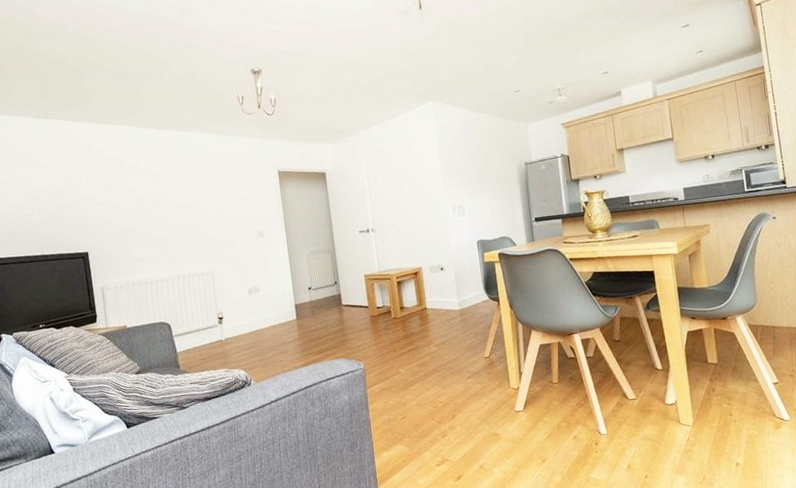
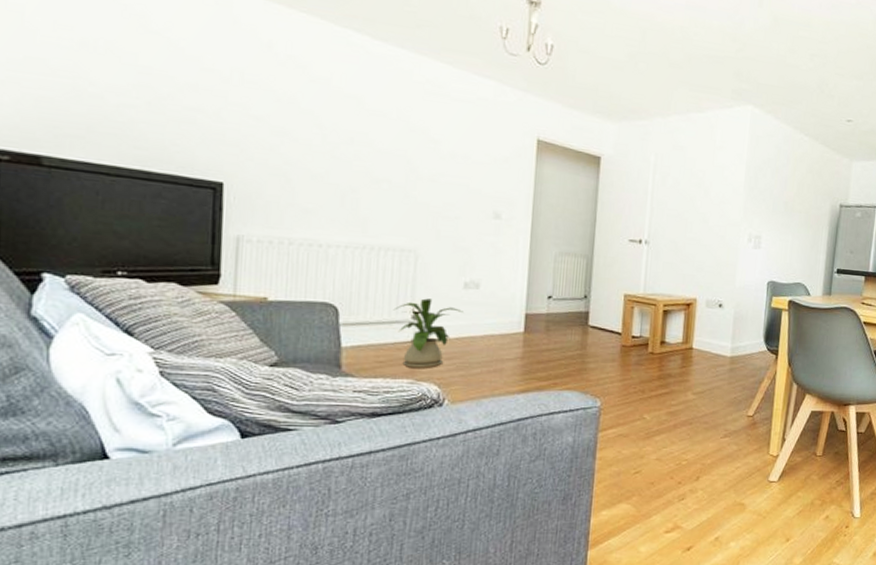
house plant: none [205,306,252,361] -> present [393,298,463,370]

